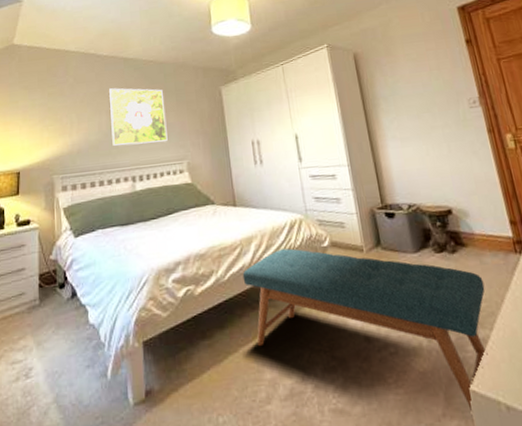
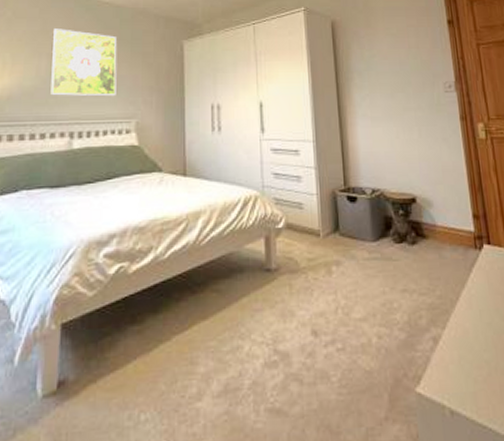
bench: present [242,248,488,411] -> none [185,227,442,415]

